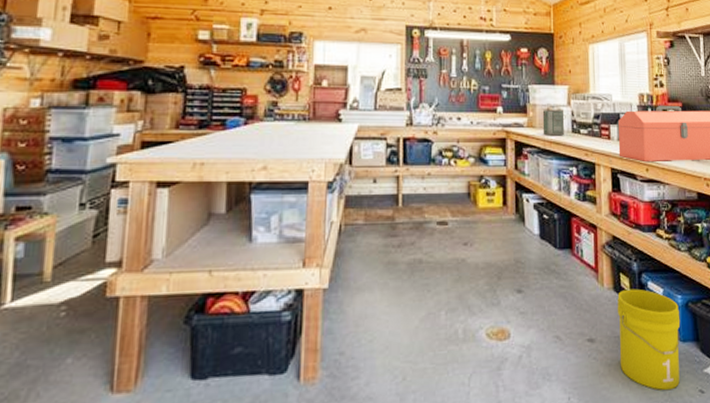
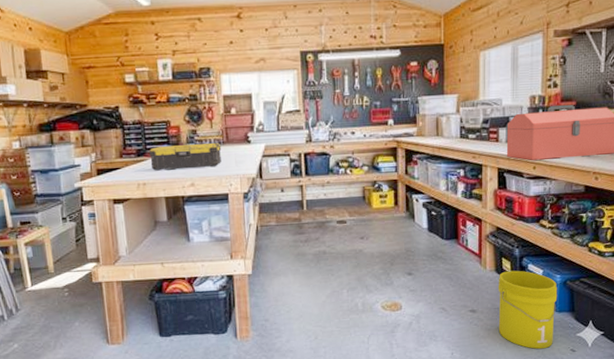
toolbox: none [214,118,306,148] -> present [149,143,222,171]
paint can: present [542,109,566,136] -> none [431,117,455,143]

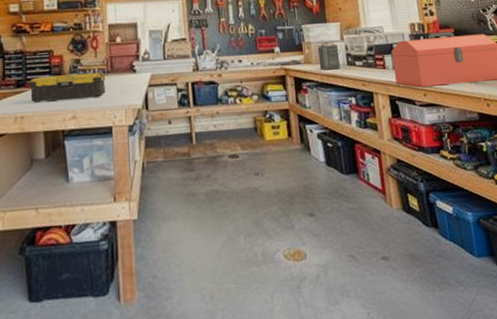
paint can: none [431,117,455,143] -> present [317,44,341,70]
bucket: present [498,270,558,349] -> none [407,208,479,305]

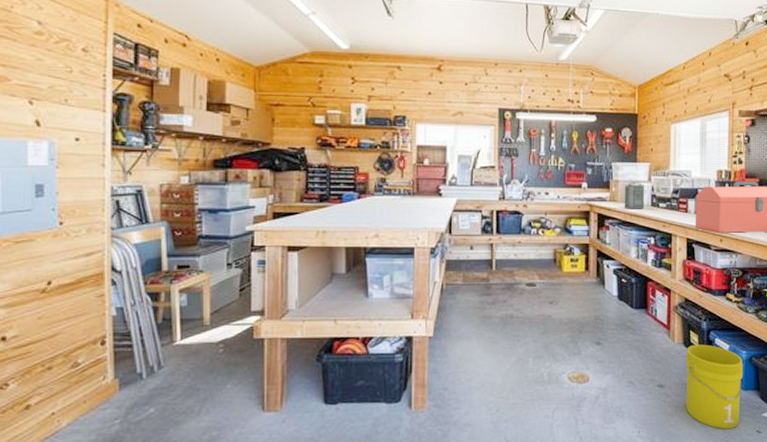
toolbox: present [30,73,106,103] -> none [333,193,411,219]
bucket: none [407,208,479,305] -> present [685,344,744,430]

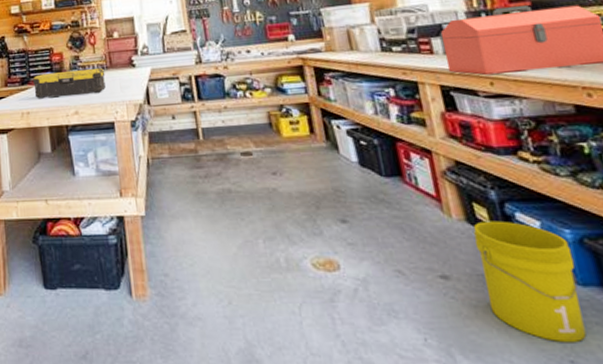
toolbox: none [333,193,411,219] -> present [33,68,106,99]
paint can: present [624,184,646,209] -> none [341,28,373,58]

